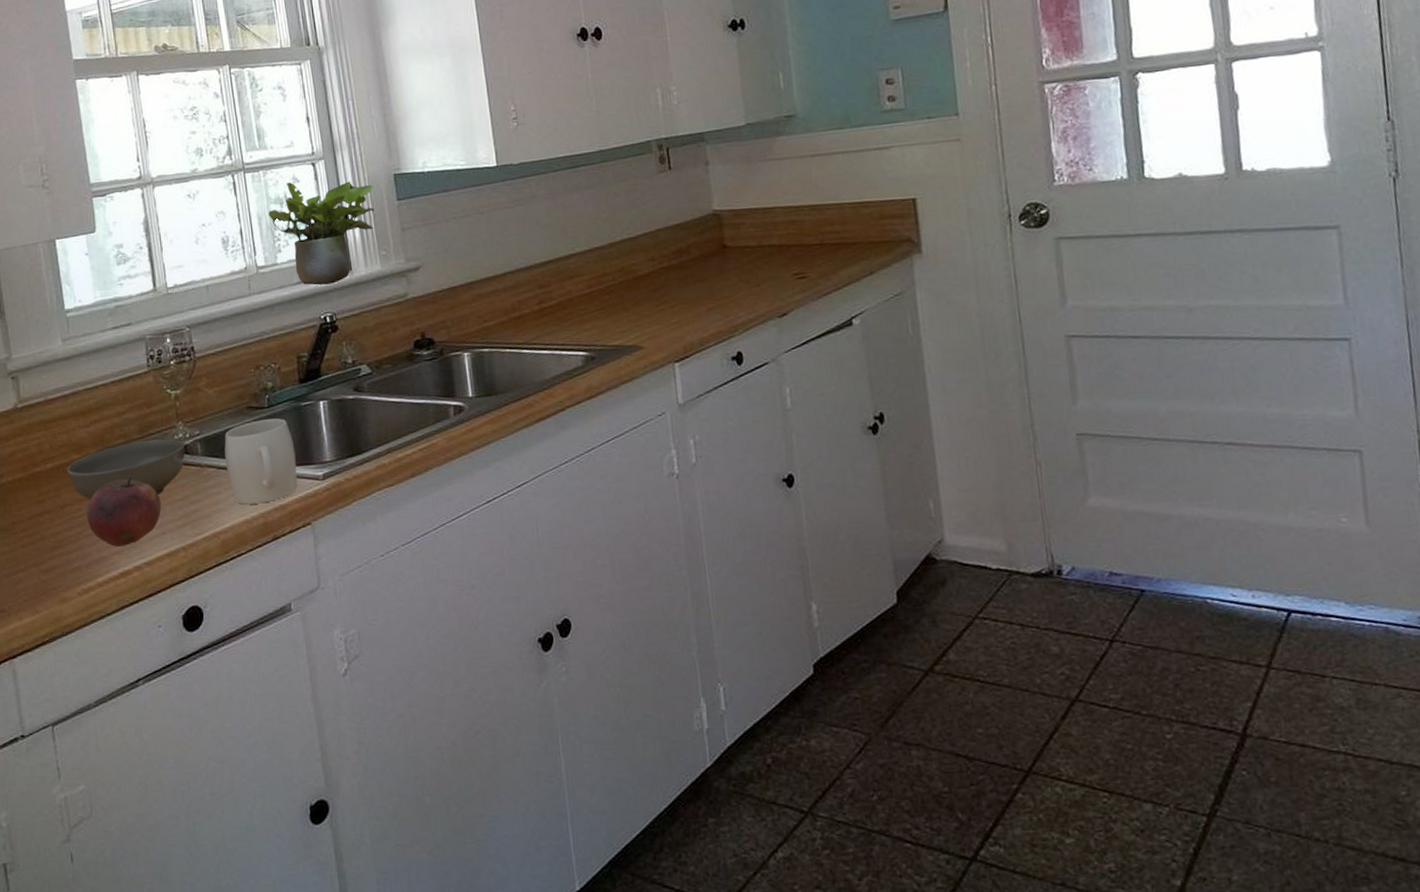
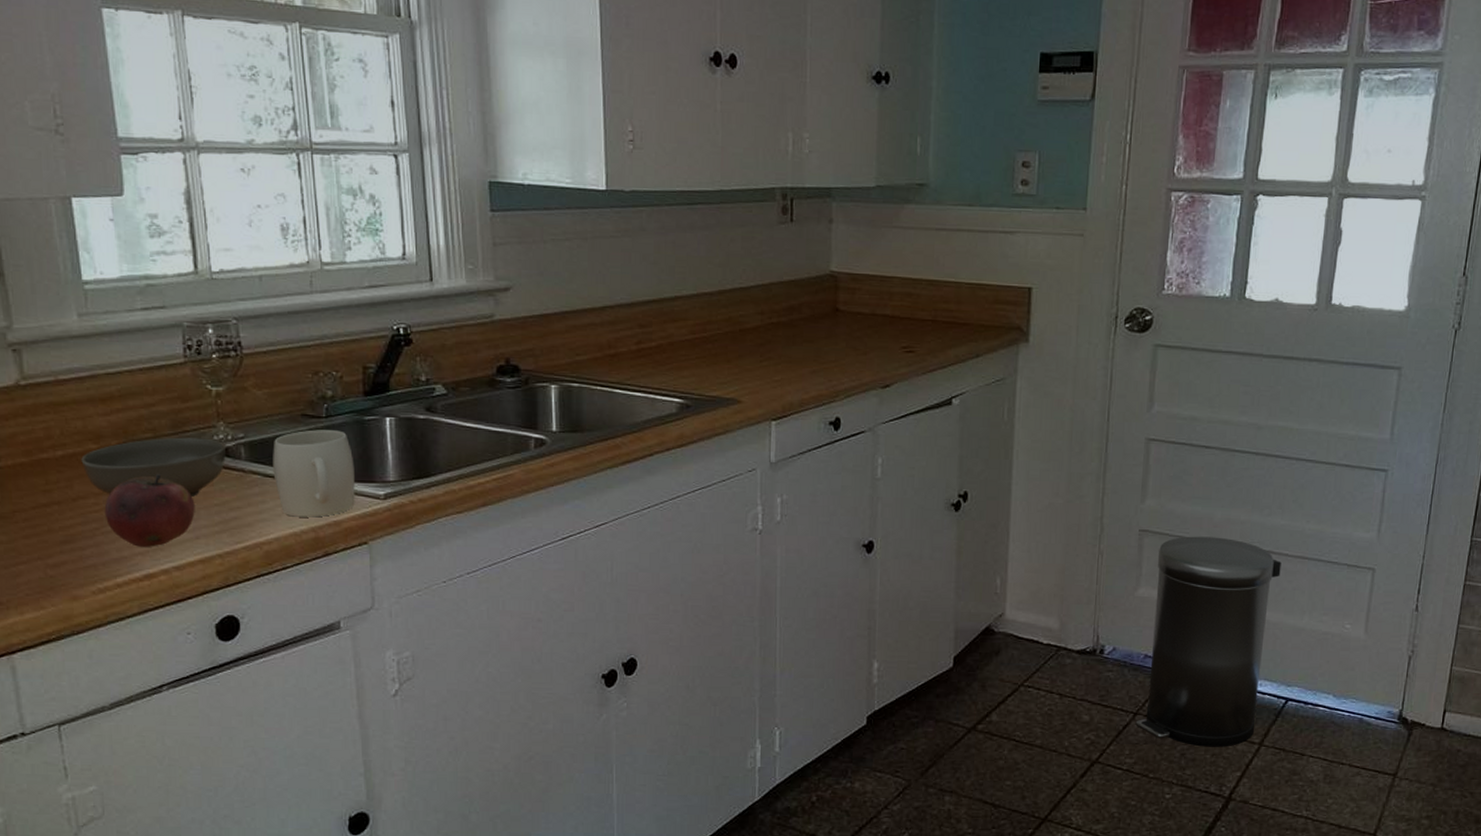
potted plant: present [269,181,375,286] -> none [339,172,464,293]
pedal bin: none [1102,433,1257,675] -> present [1135,536,1281,747]

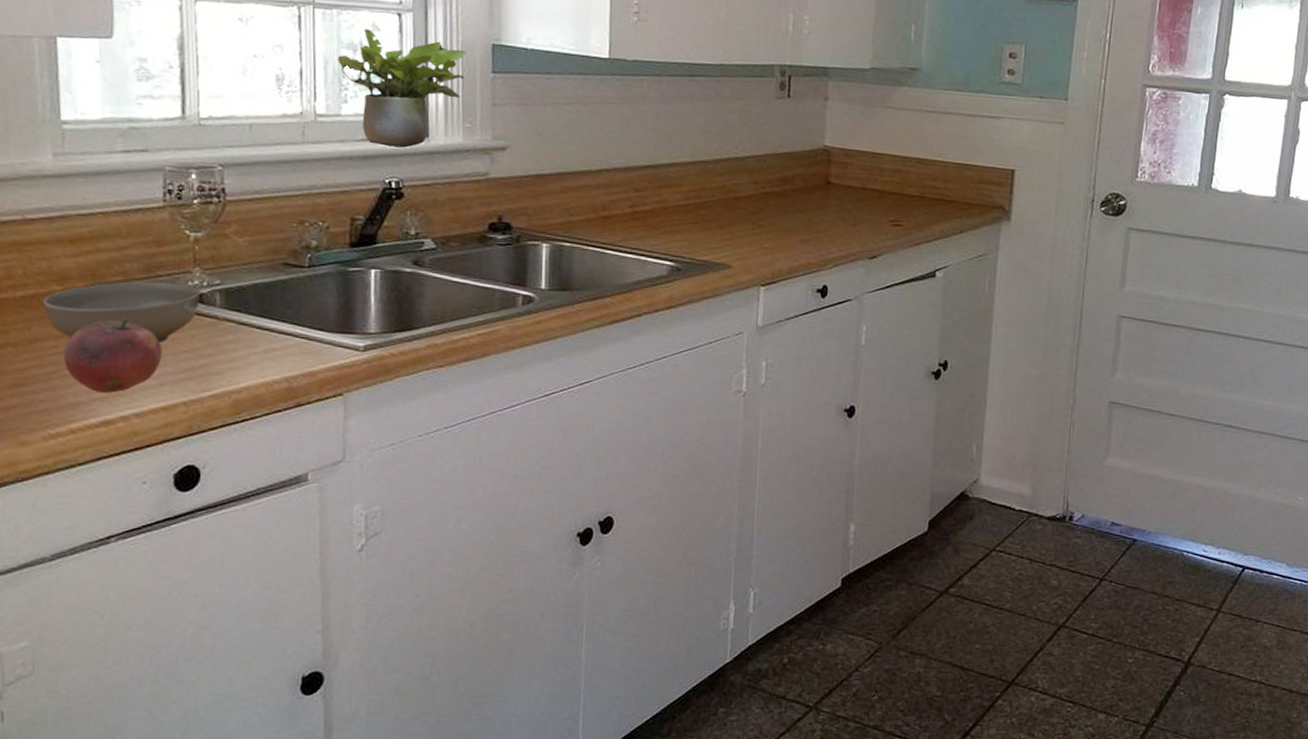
mug: present [273,429,355,518] -> none [248,279,335,367]
potted plant: none [339,172,464,293] -> present [338,29,467,148]
pedal bin: present [1135,536,1281,747] -> none [1101,409,1241,613]

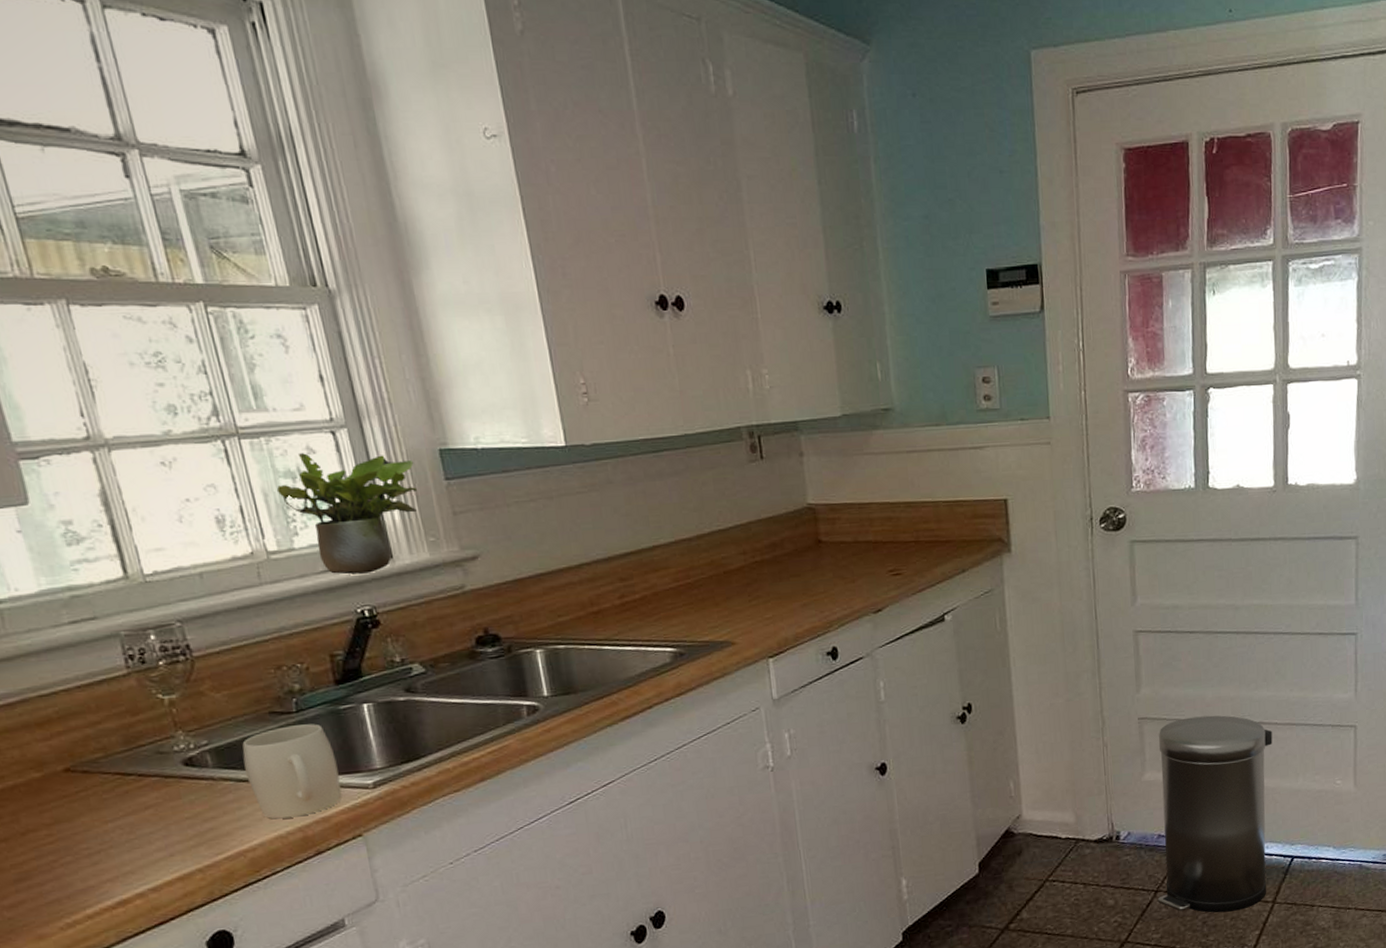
bowl: present [43,281,201,342] -> none [24,750,191,823]
fruit: present [63,317,162,393] -> none [59,793,165,874]
mug: none [248,279,335,367] -> present [242,723,343,819]
pedal bin: none [1101,409,1241,613] -> present [1157,715,1273,913]

